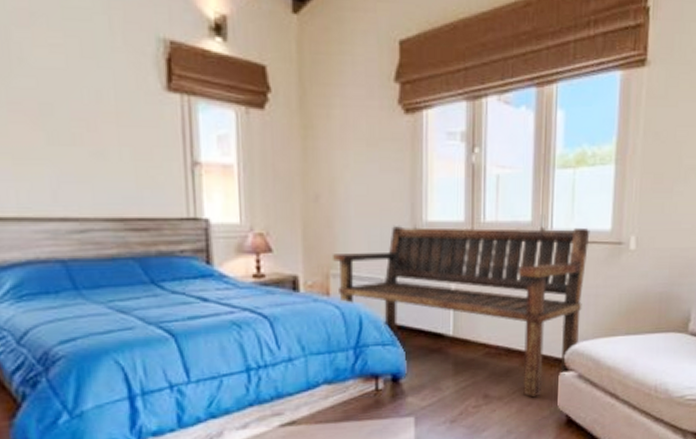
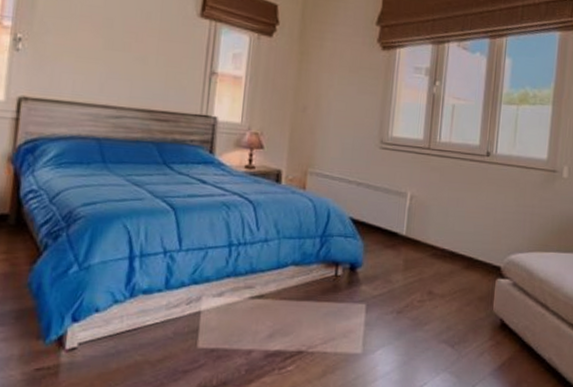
bench: present [332,226,590,398] -> none [311,138,529,299]

